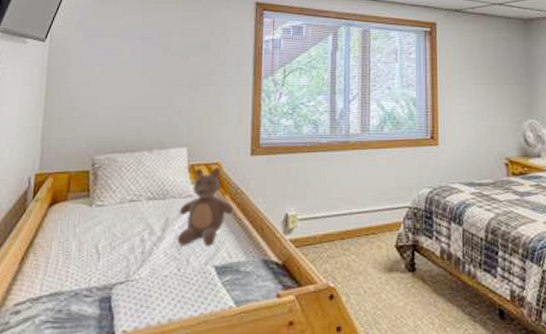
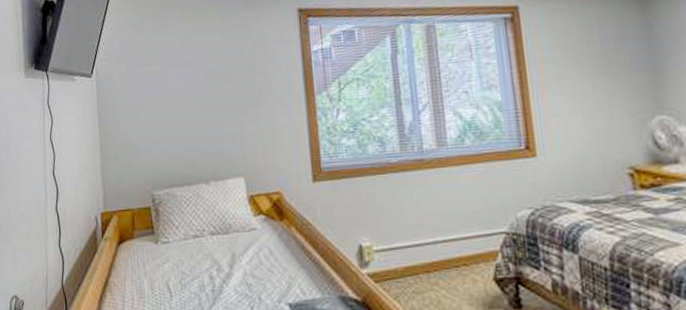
teddy bear: present [177,168,234,245] -> none [244,198,302,282]

